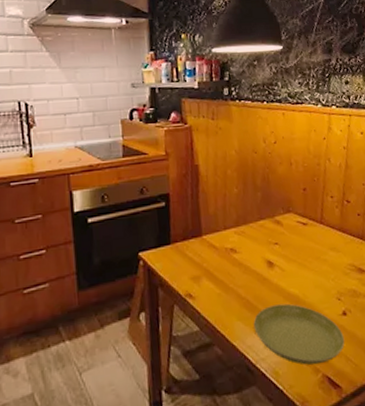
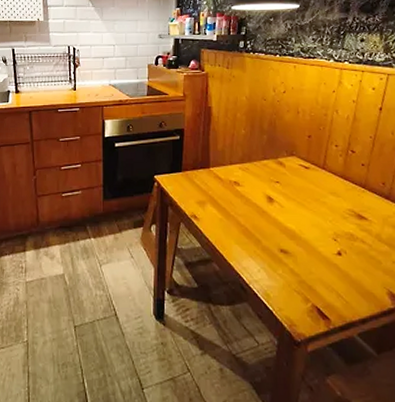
saucer: present [253,303,345,365] -> none [250,236,338,295]

